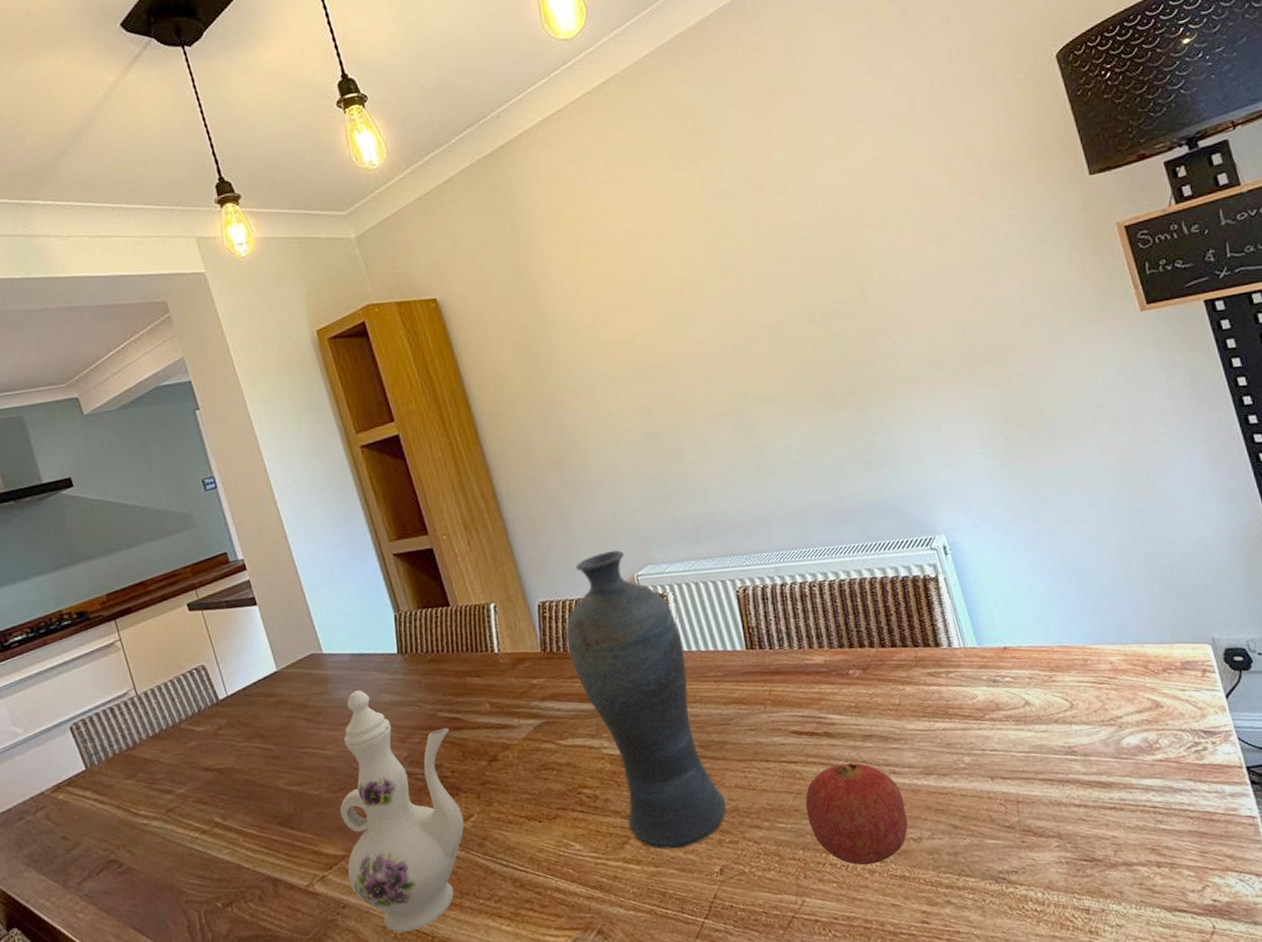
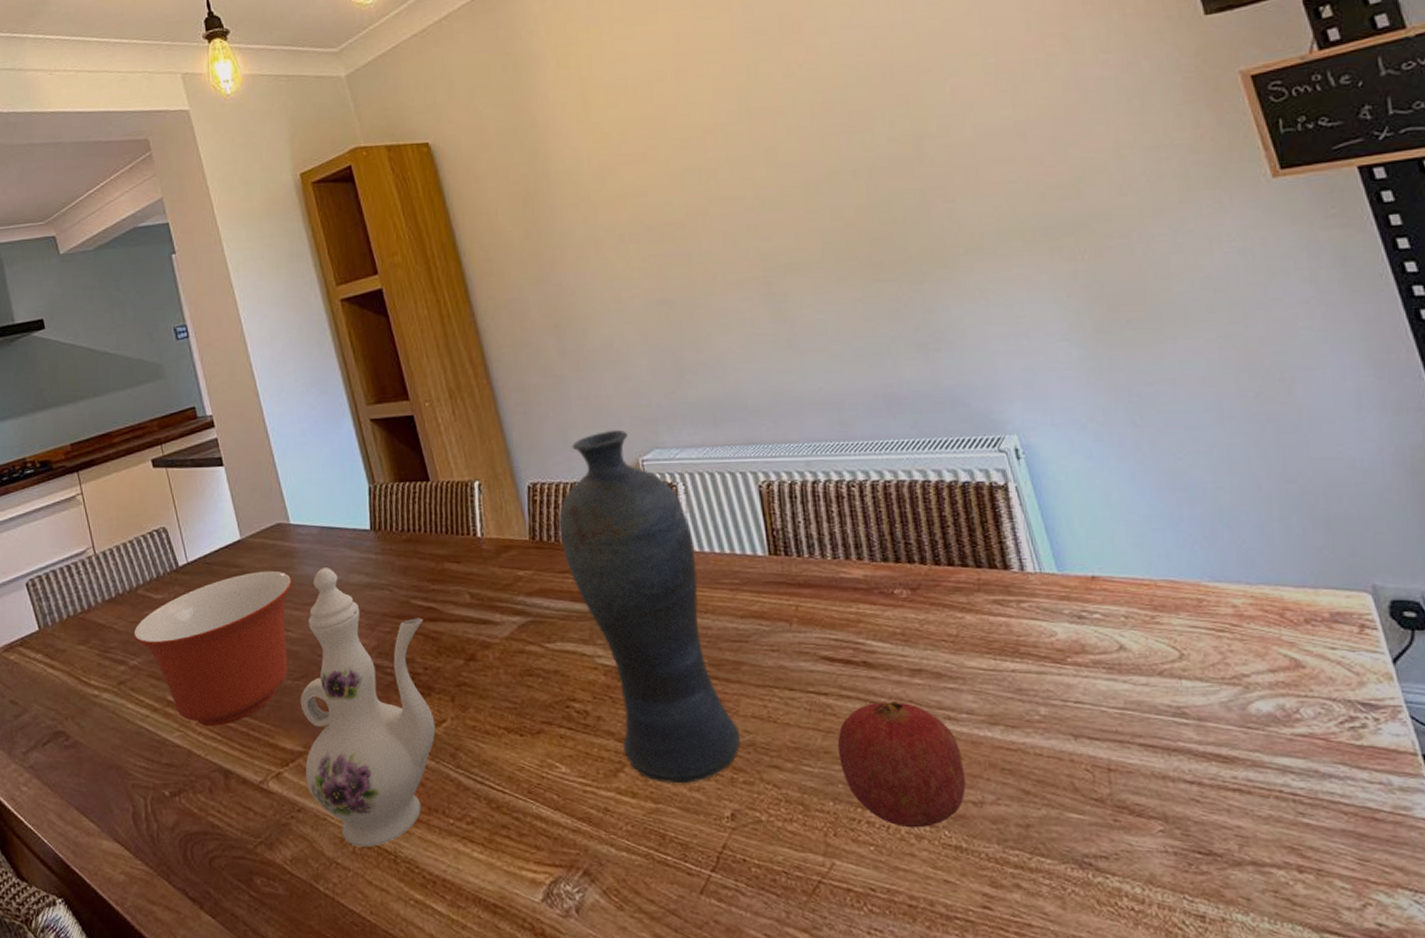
mixing bowl: none [178,697,328,842] -> present [132,570,293,726]

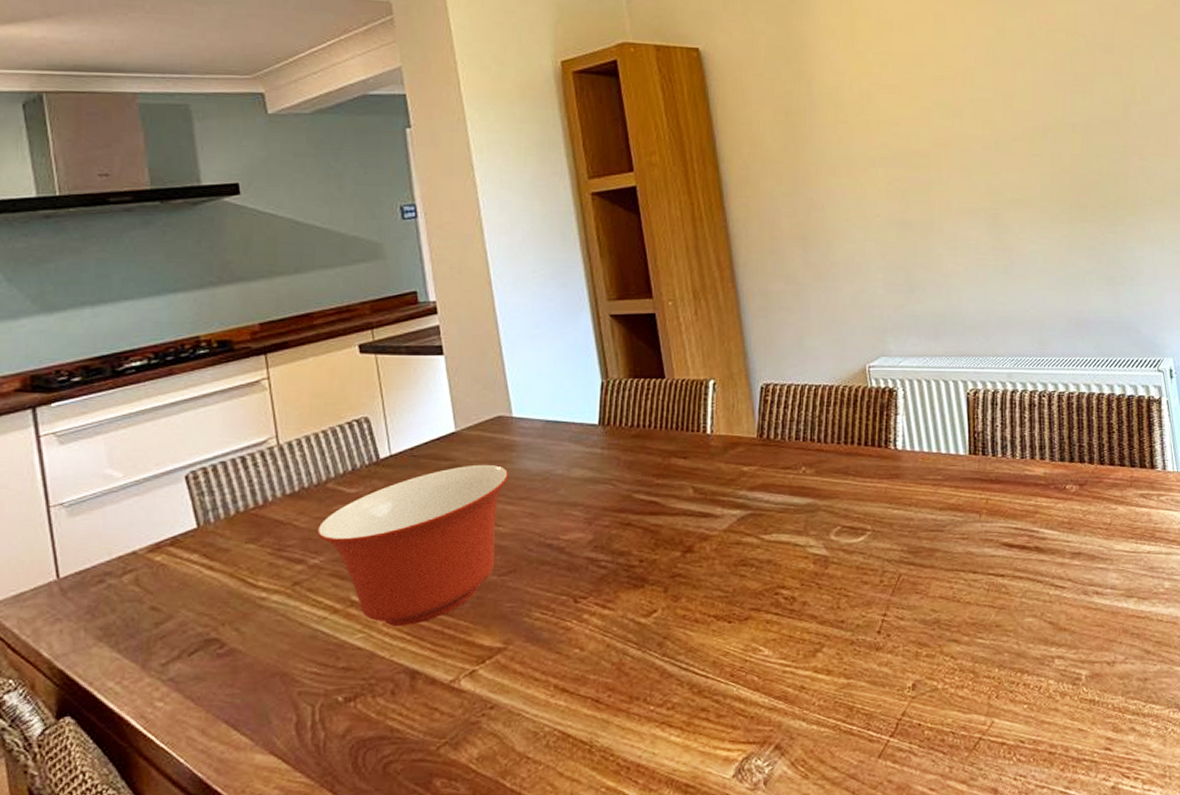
ewer: present [300,567,436,847] -> none [502,462,645,740]
vase: present [559,429,741,784] -> none [786,337,928,661]
fruit: present [837,700,966,828] -> none [1007,579,1104,687]

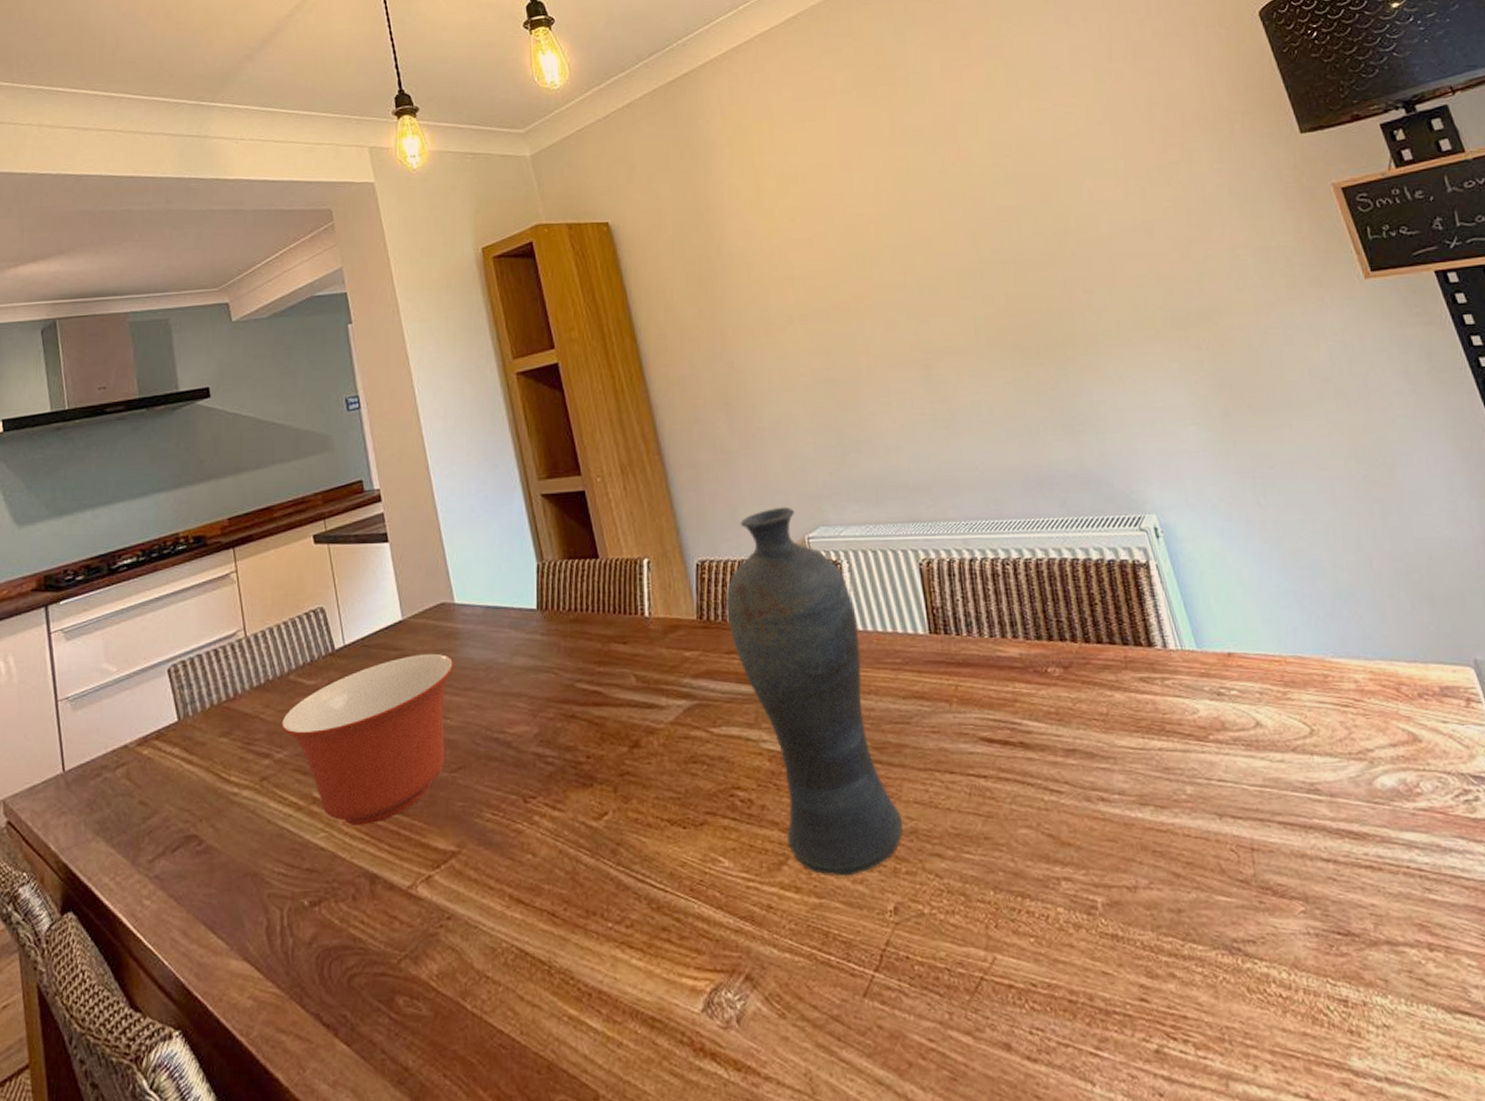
vase: none [786,337,928,661] -> present [726,506,903,877]

